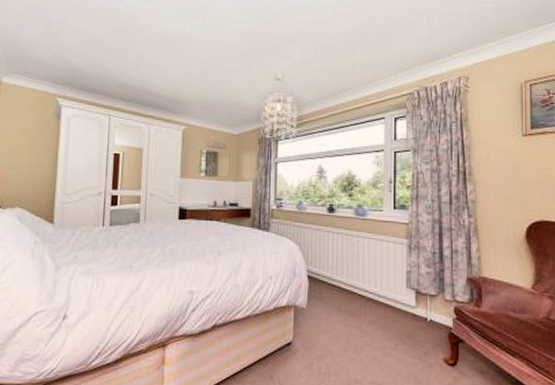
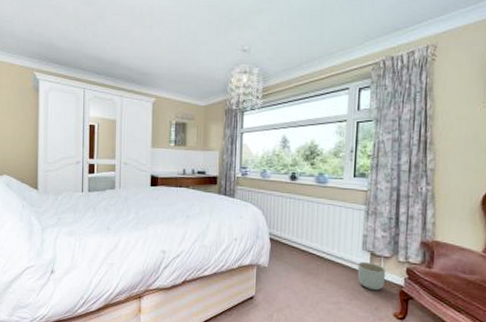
planter: none [403,300,433,333] -> present [357,261,386,291]

